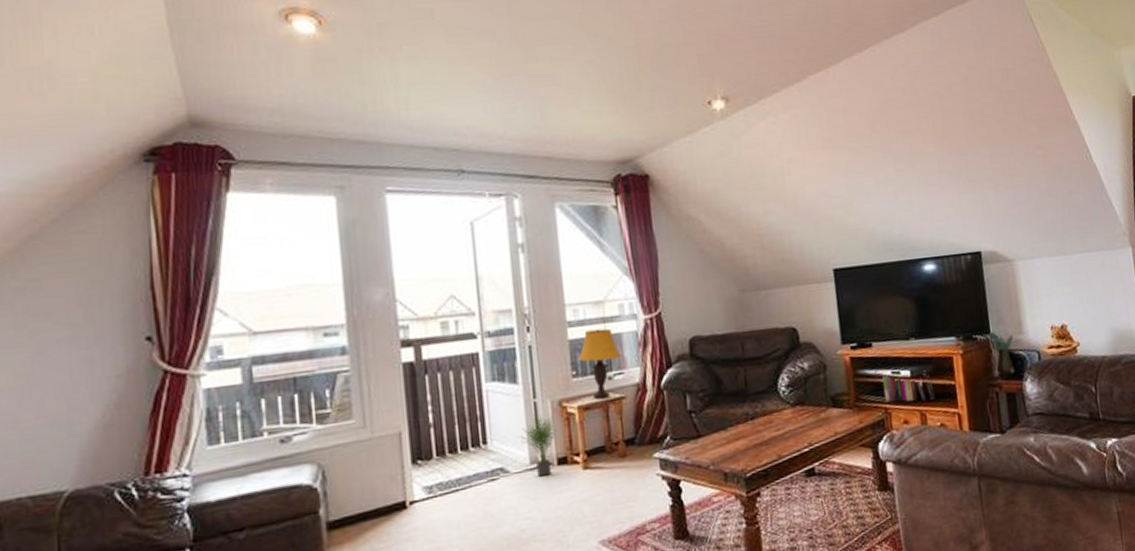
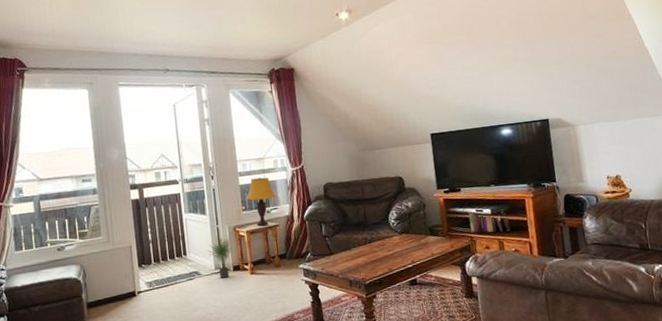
vase: present [987,331,1015,379] -> none [553,180,577,217]

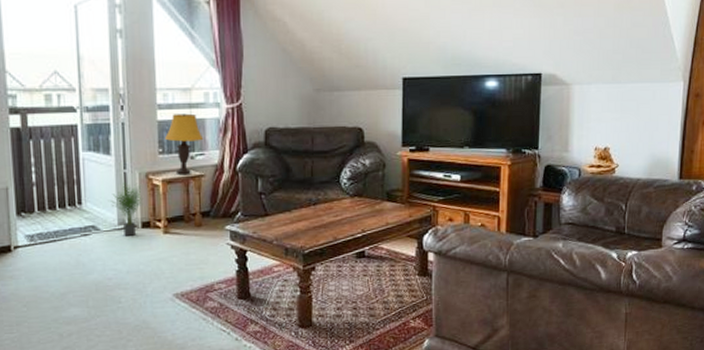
books: present [468,209,512,233] -> none [434,176,481,204]

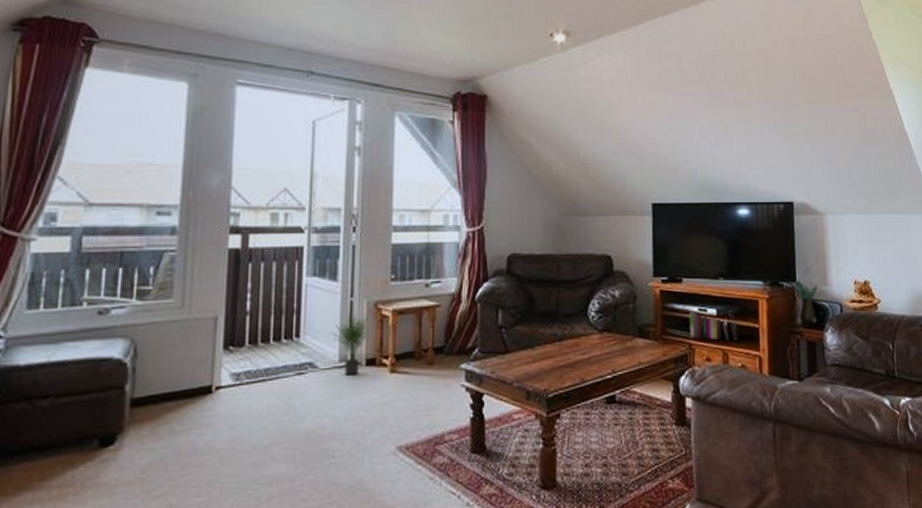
table lamp: present [164,113,204,175] -> none [397,237,441,305]
books: none [434,176,481,204] -> present [688,310,740,342]
vase: none [535,147,559,190] -> present [793,280,818,327]

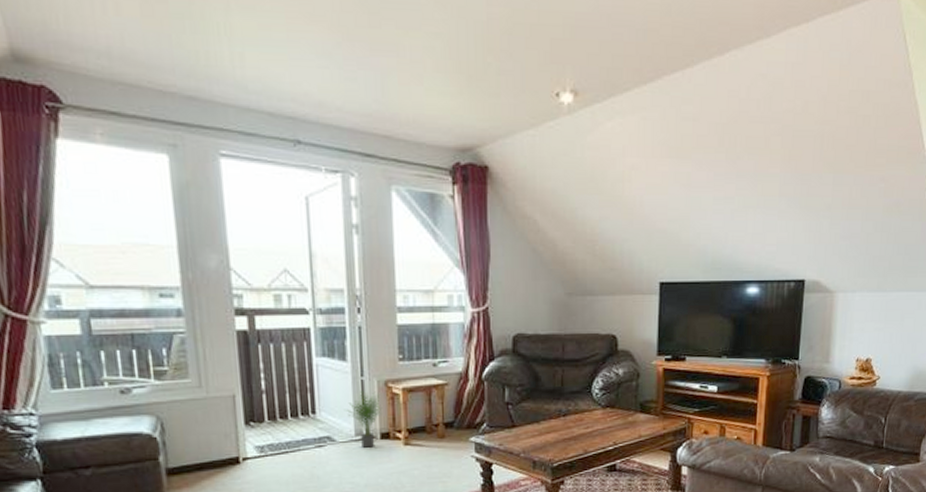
books: present [688,310,740,342] -> none [689,387,738,416]
vase: present [793,280,818,327] -> none [795,358,819,403]

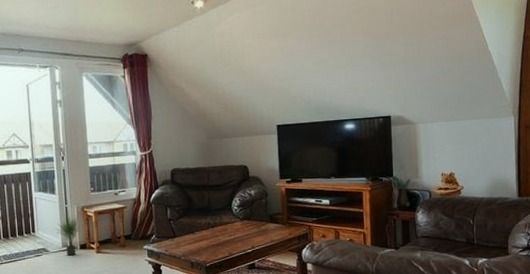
vase: none [795,358,819,403] -> present [391,175,411,210]

